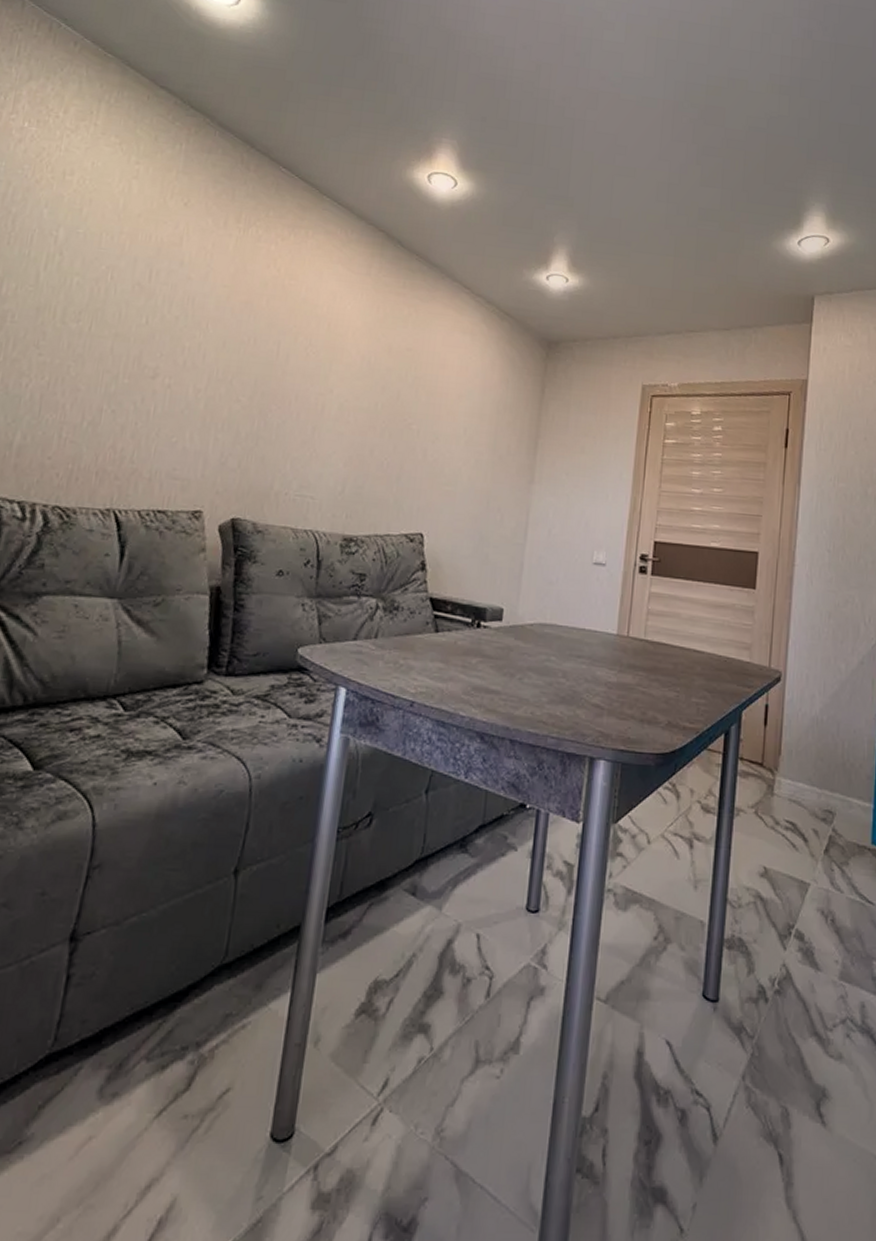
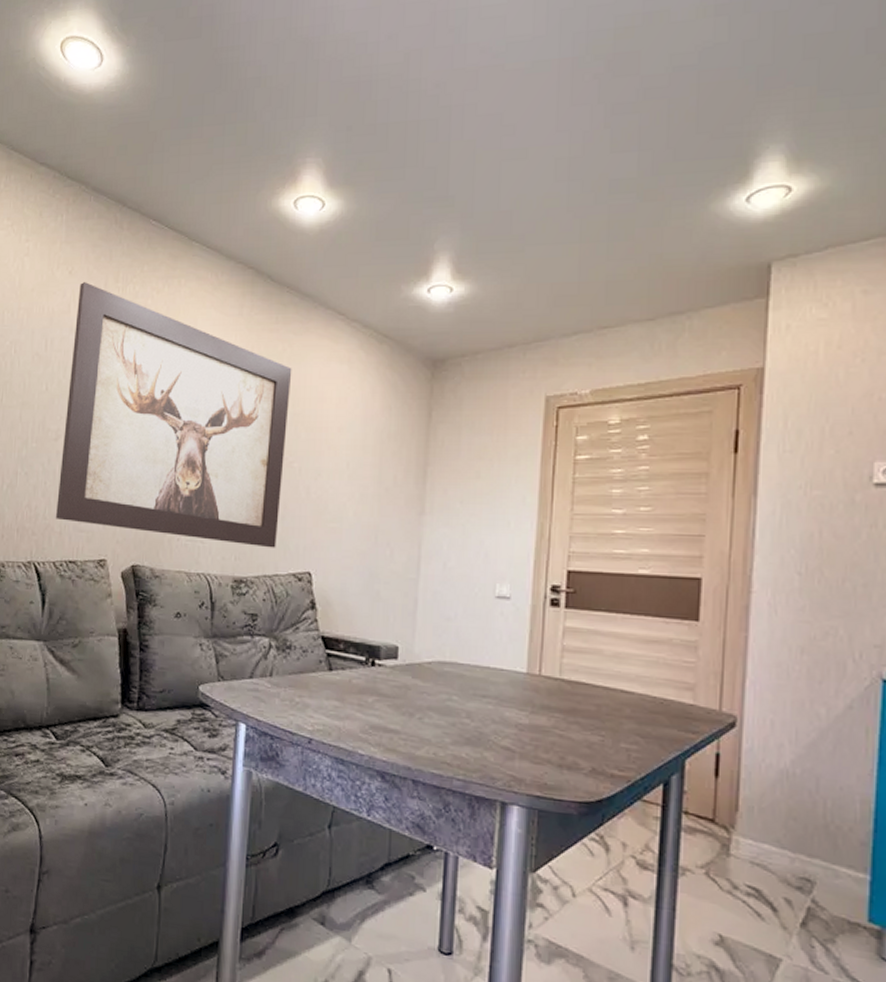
wall art: none [144,217,417,508] -> present [55,282,292,548]

